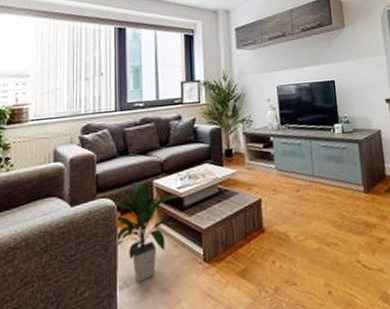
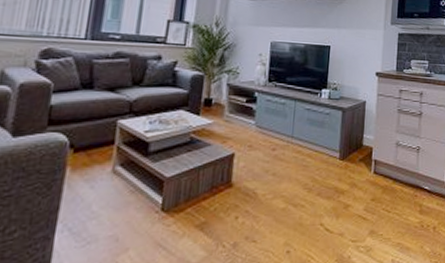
indoor plant: present [115,178,180,282] -> none [60,117,146,226]

